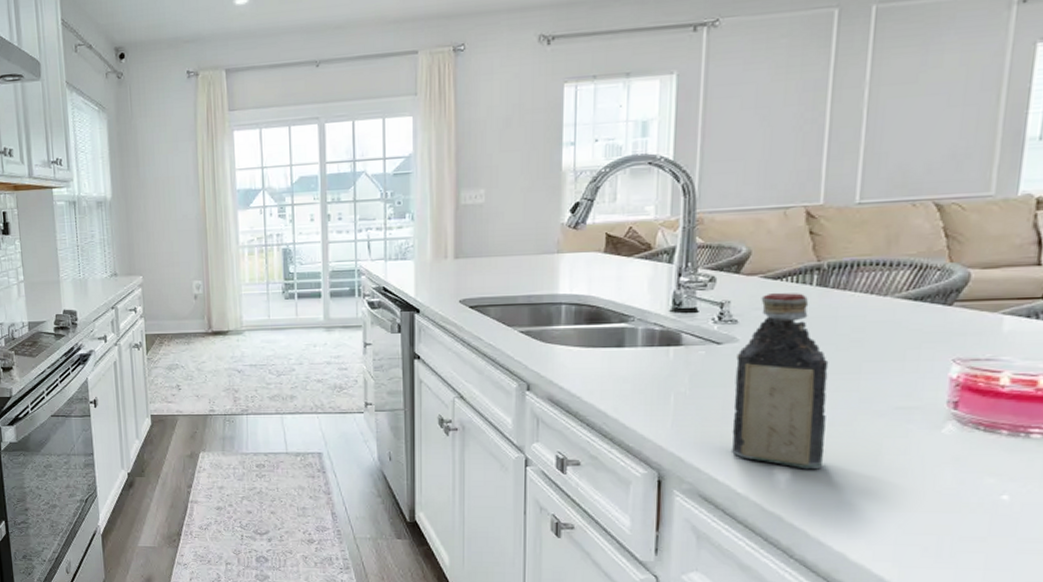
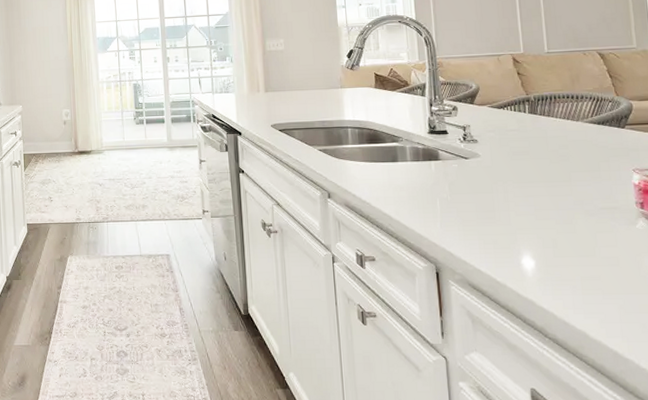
bottle: present [730,292,829,470] -> none [480,118,557,260]

